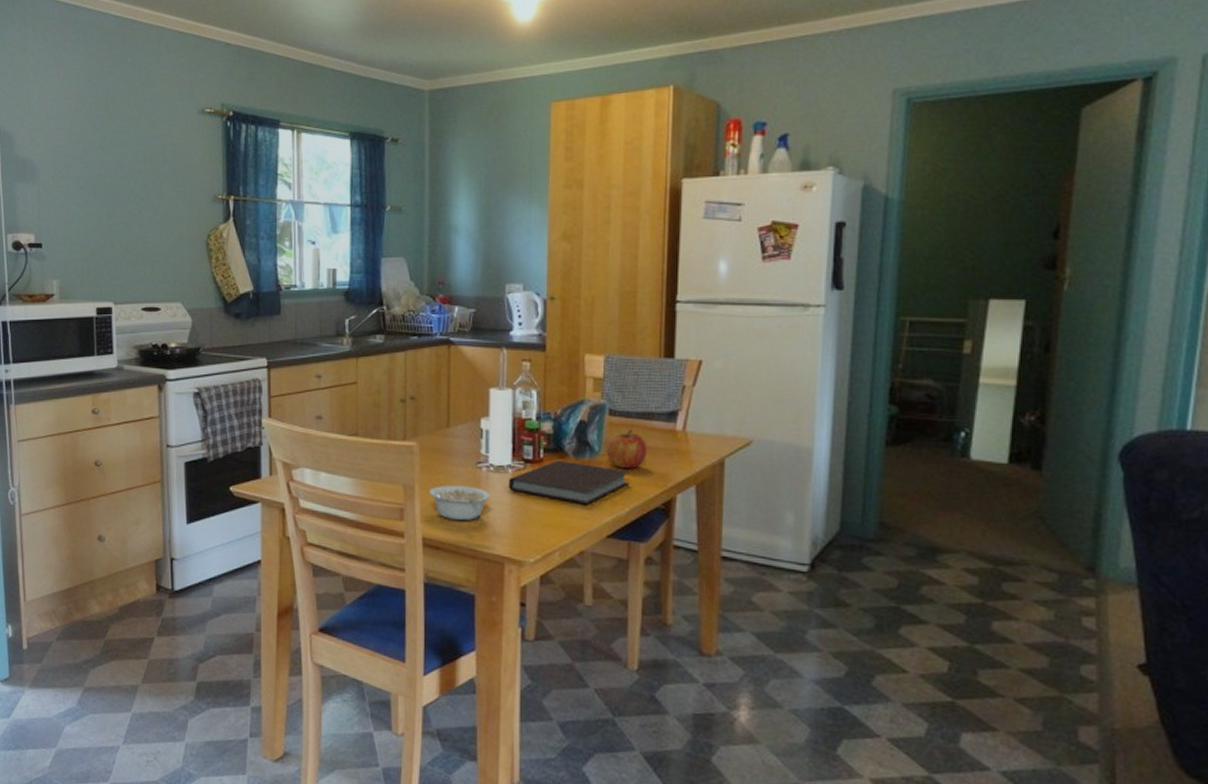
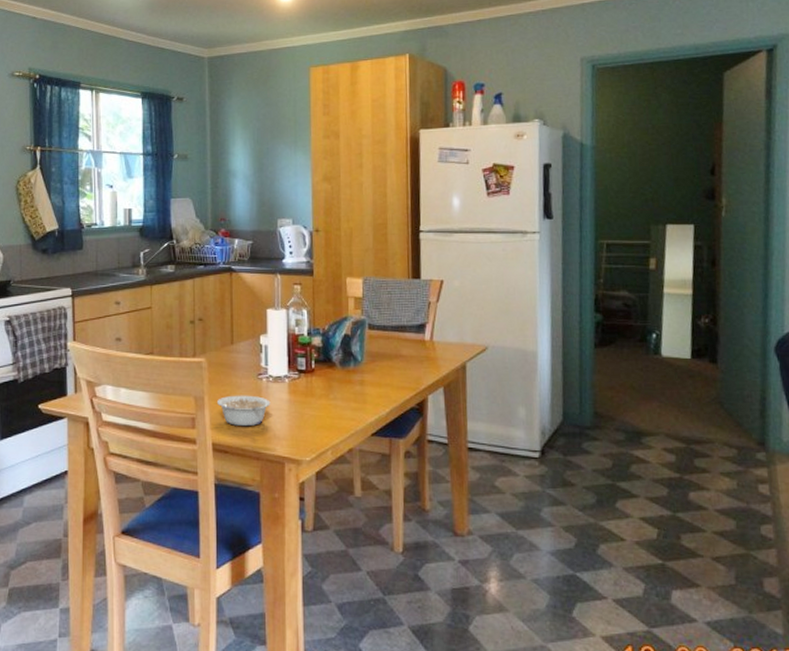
notebook: present [508,460,630,505] -> none [285,369,388,408]
apple: present [606,430,648,468] -> none [367,341,402,374]

